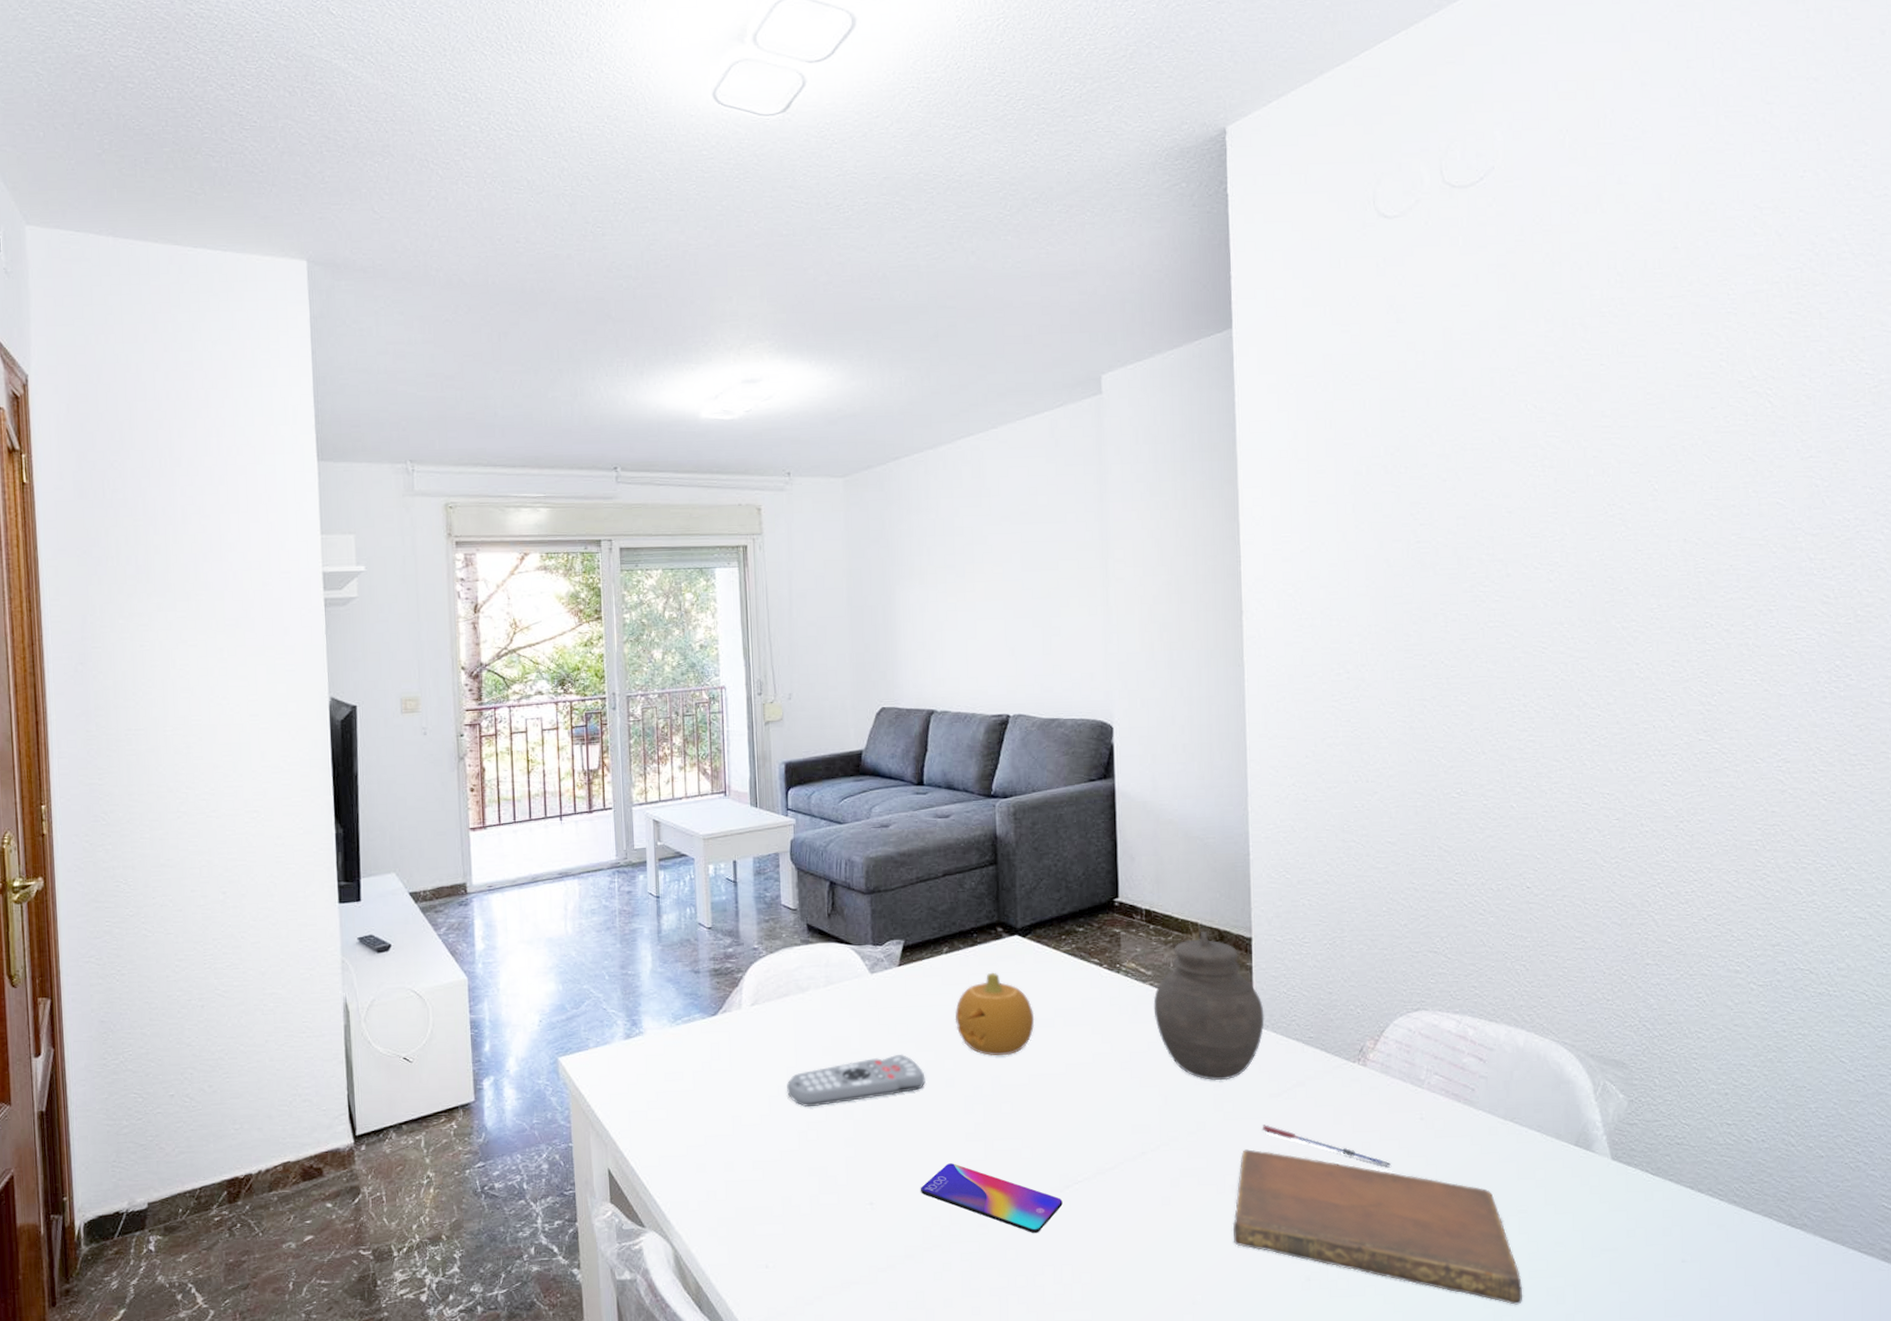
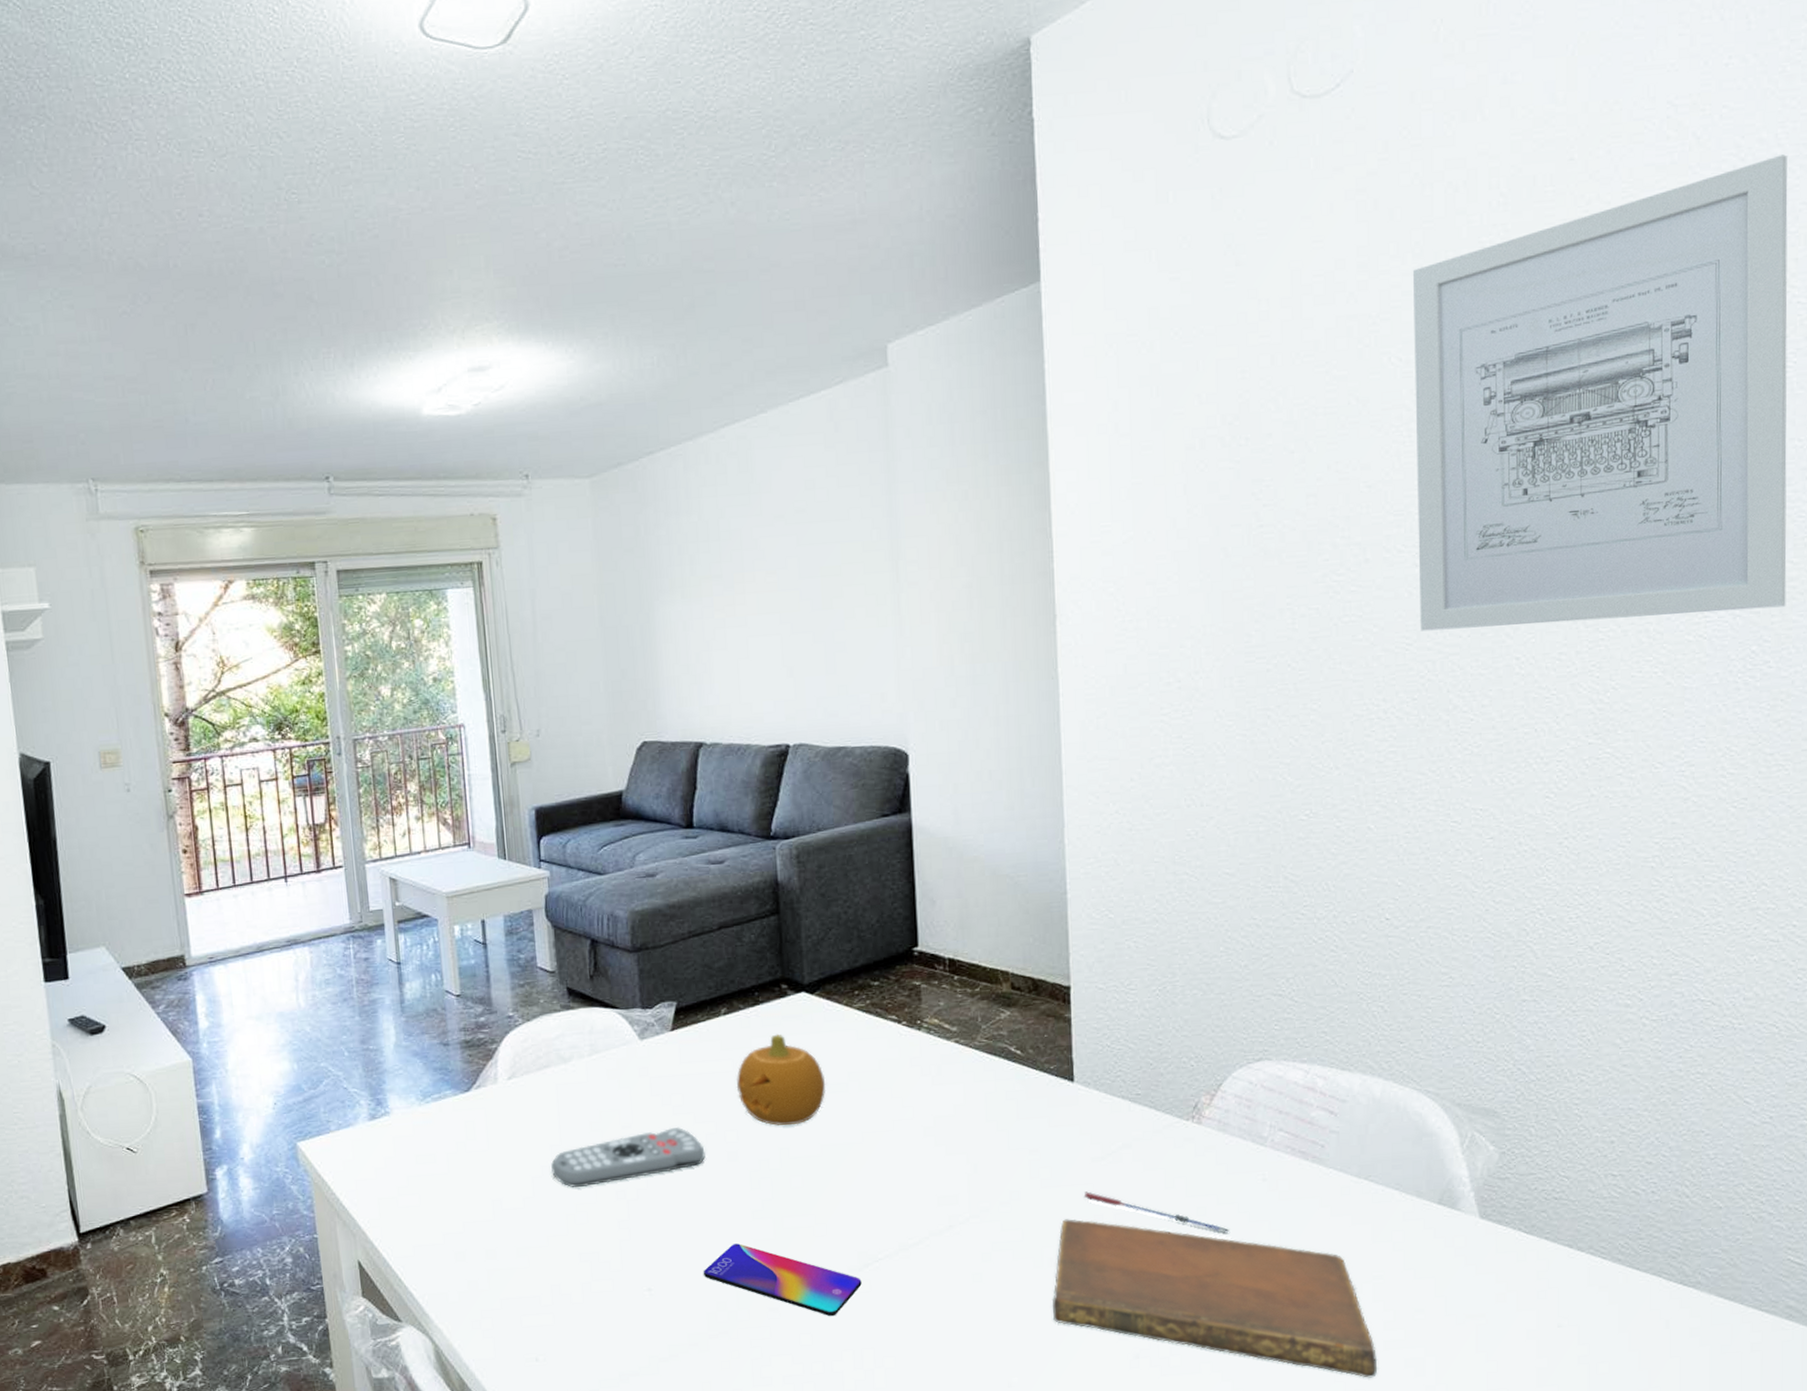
jar: present [1153,932,1265,1081] -> none [959,981,1086,1146]
wall art: none [1544,252,1864,638] -> present [1412,154,1788,632]

